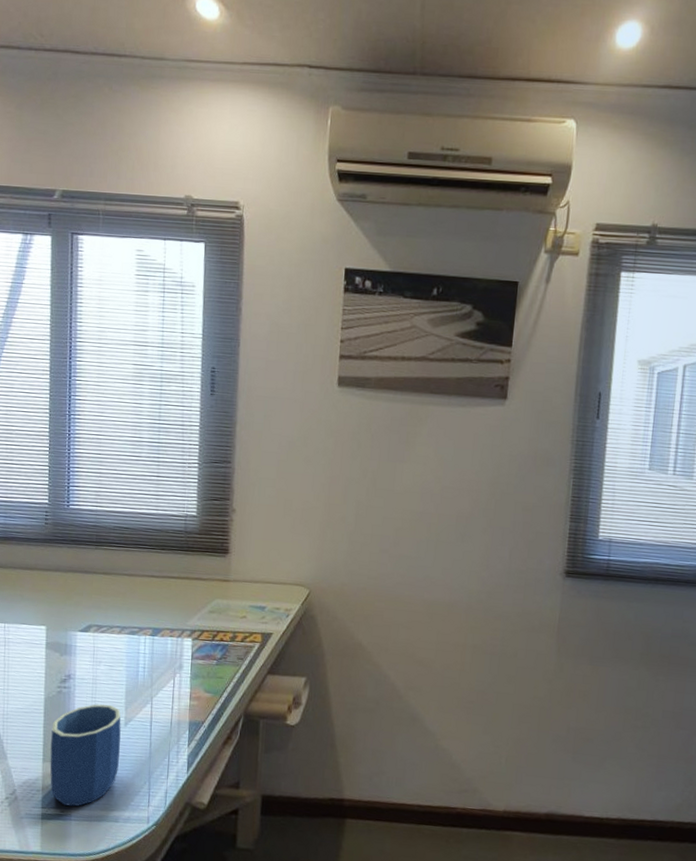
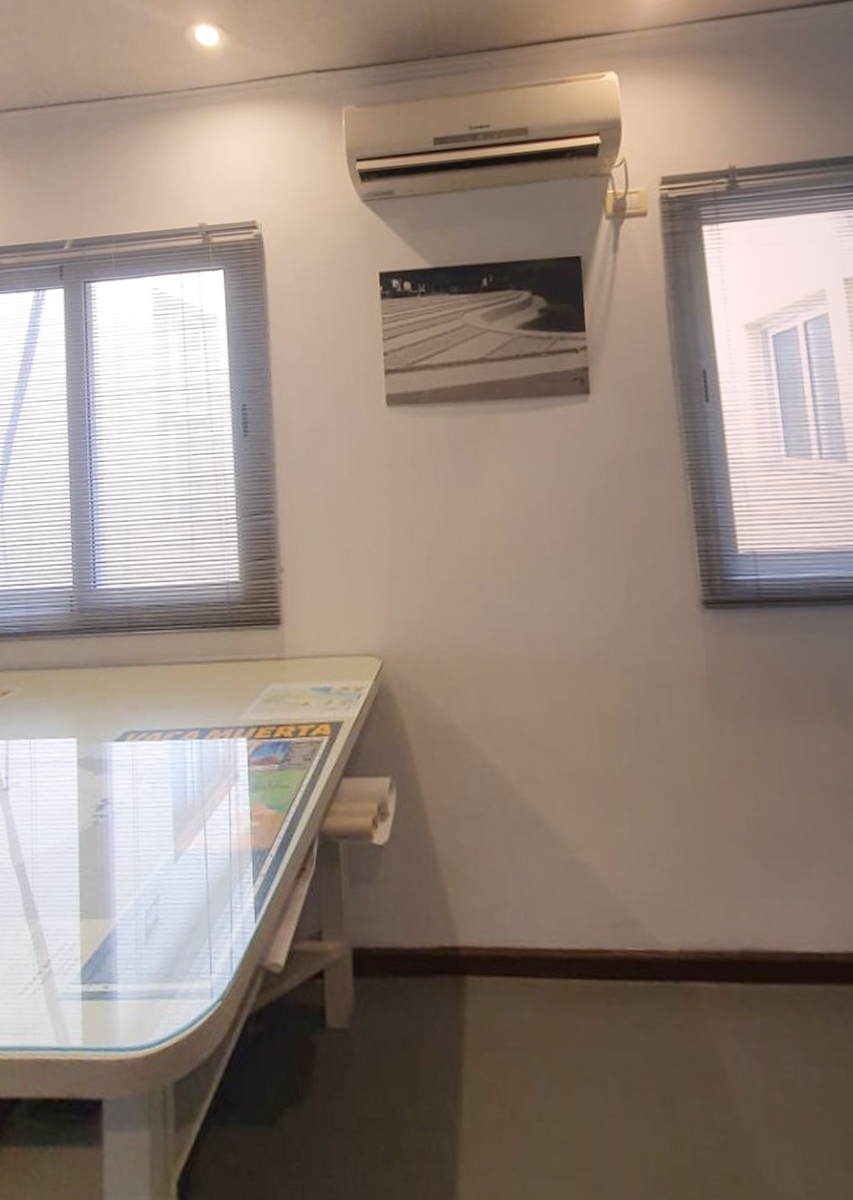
mug: present [50,704,121,807] -> none [88,834,171,980]

